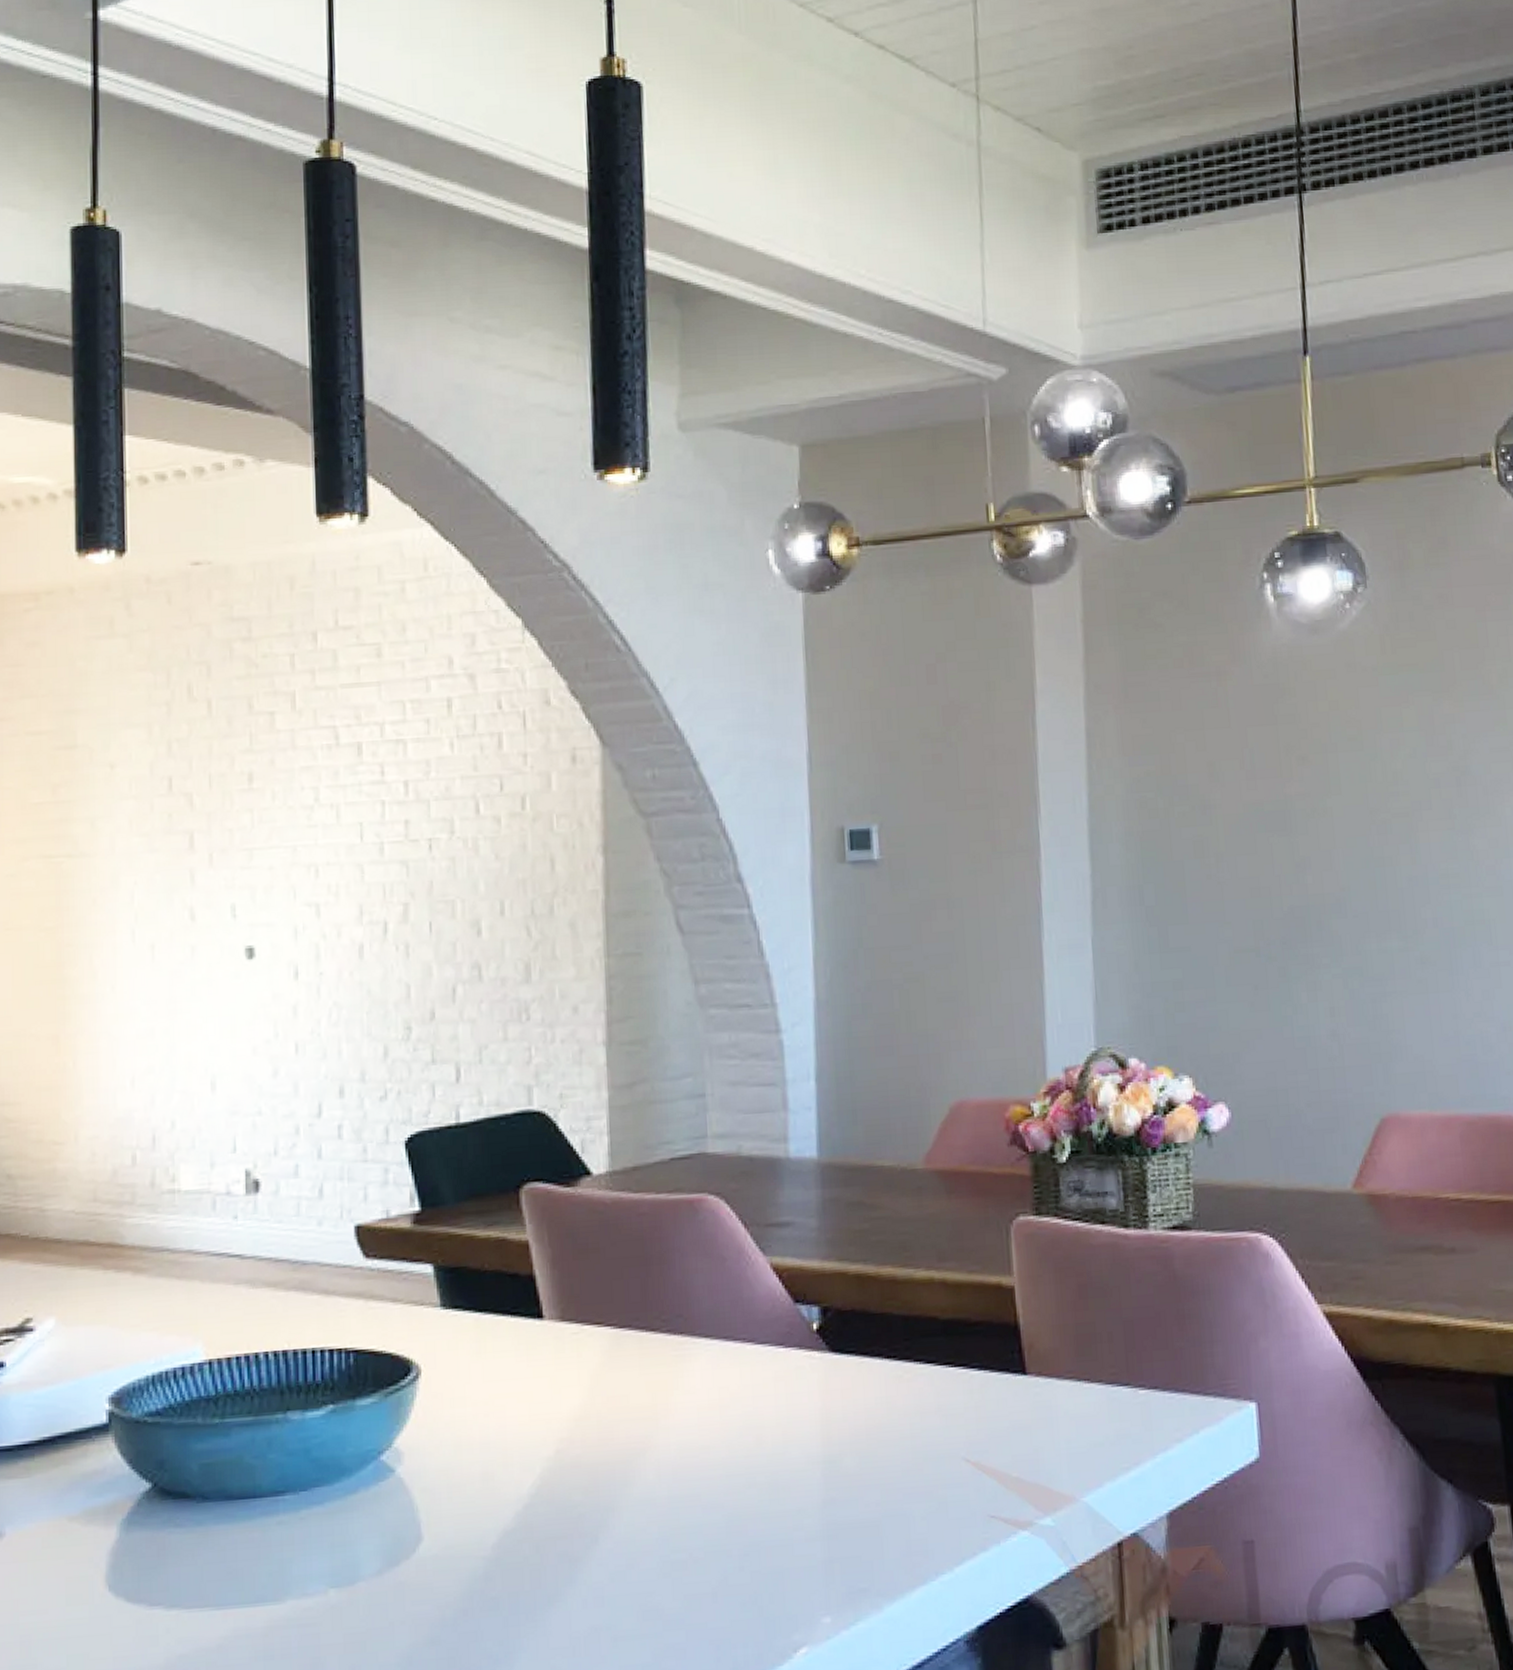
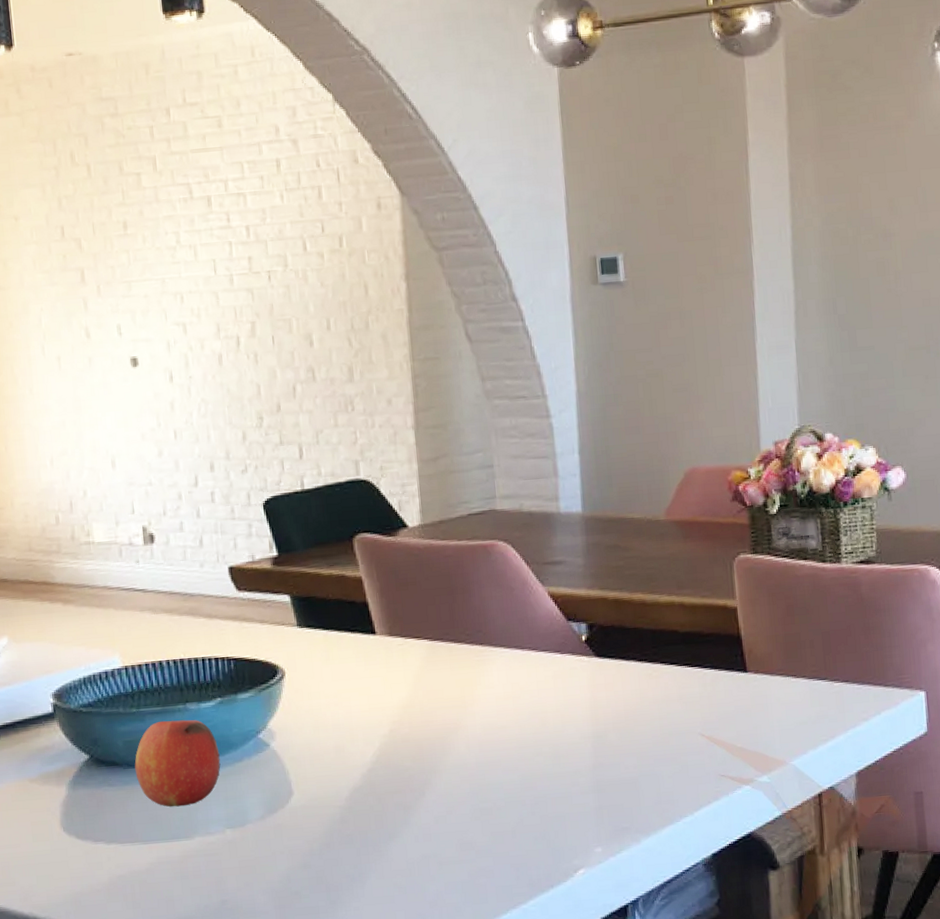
fruit: none [212,1434,328,1557] -> present [134,719,221,807]

